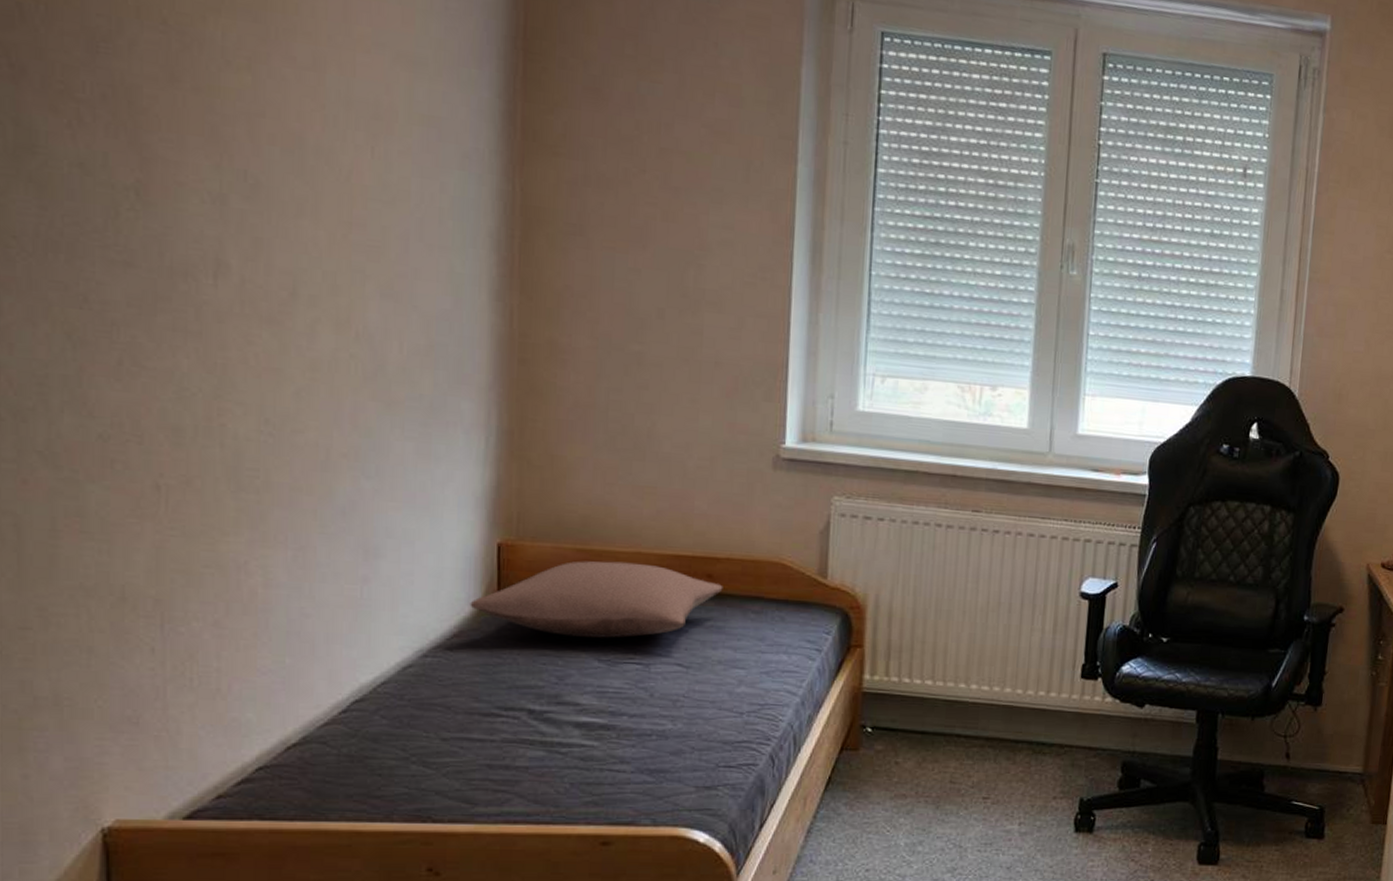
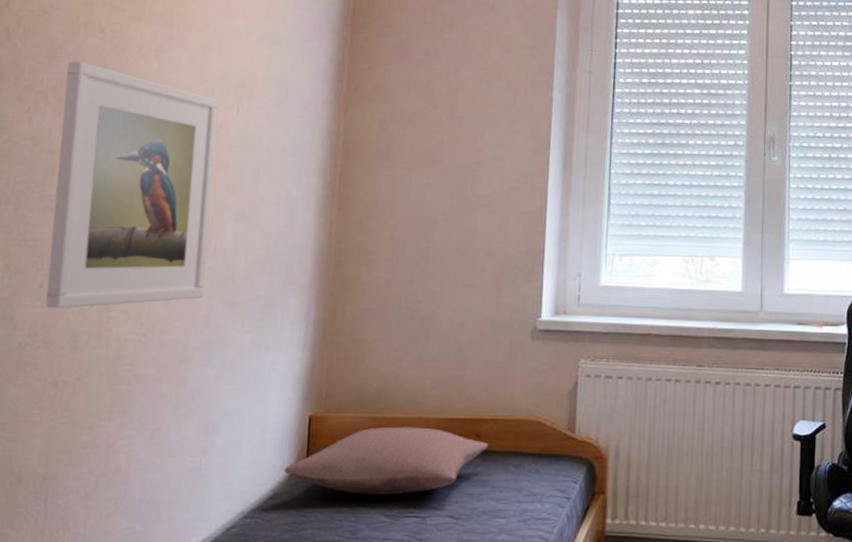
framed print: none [119,60,347,395] -> present [45,61,219,309]

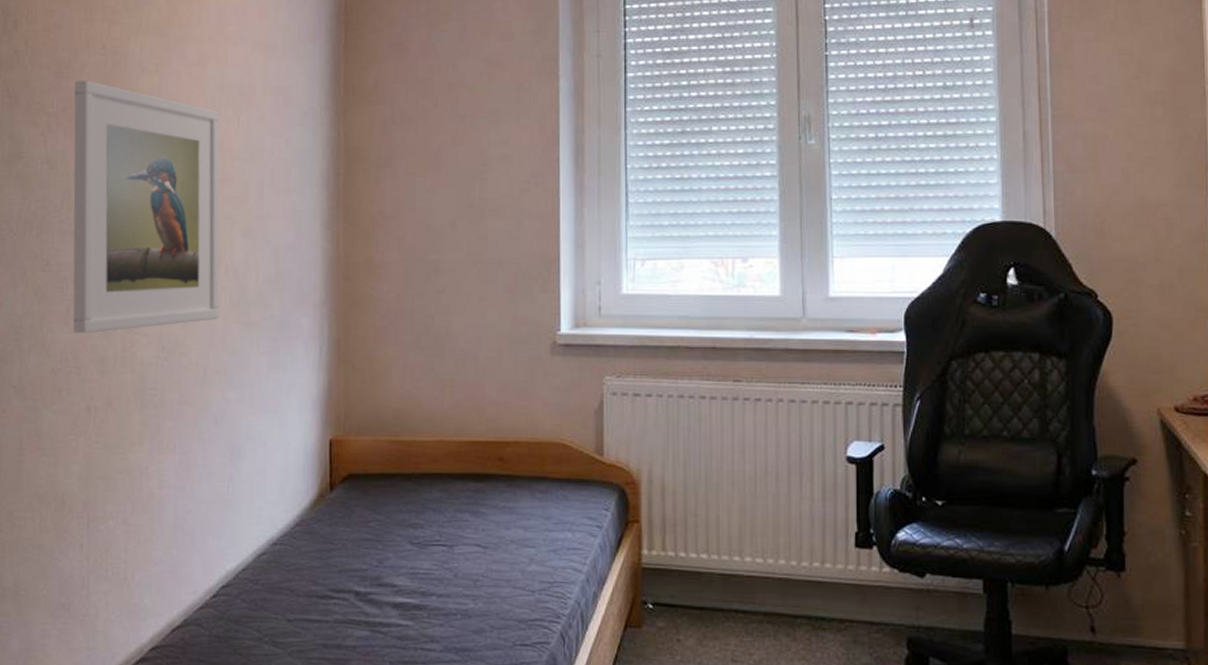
pillow: present [284,426,489,495] -> none [308,450,513,522]

